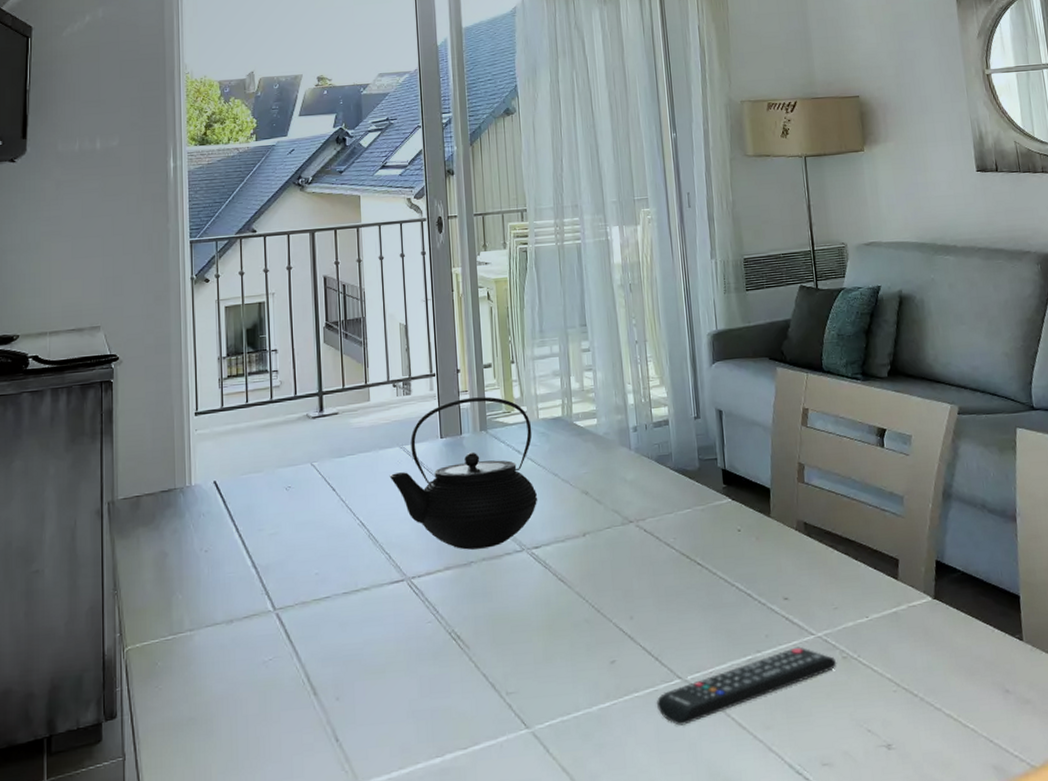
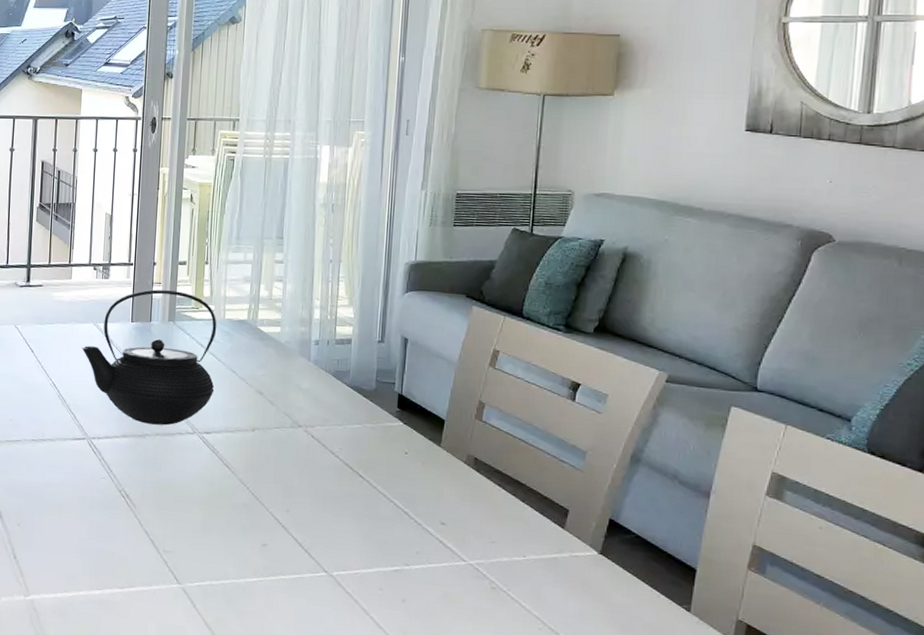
remote control: present [657,646,837,726] -> none [300,568,485,613]

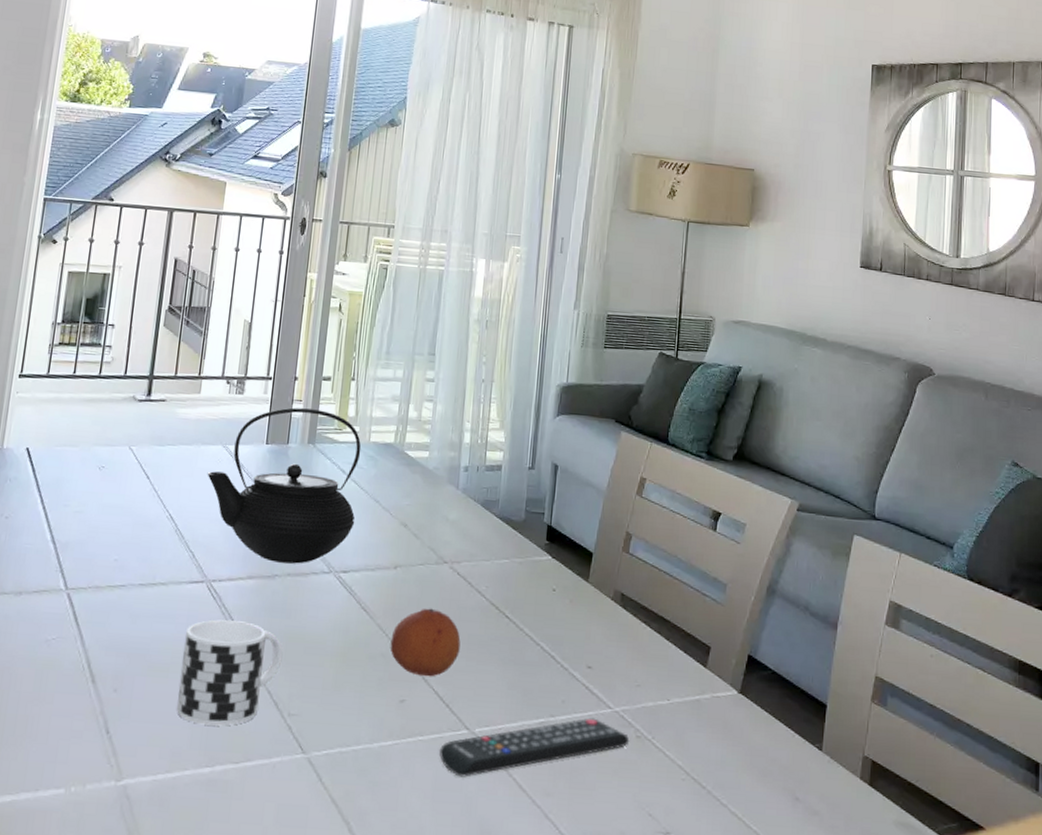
cup: none [70,470,156,558] -> present [177,619,283,726]
fruit: none [251,466,317,526] -> present [390,608,461,677]
remote control: none [300,568,485,613] -> present [439,718,630,777]

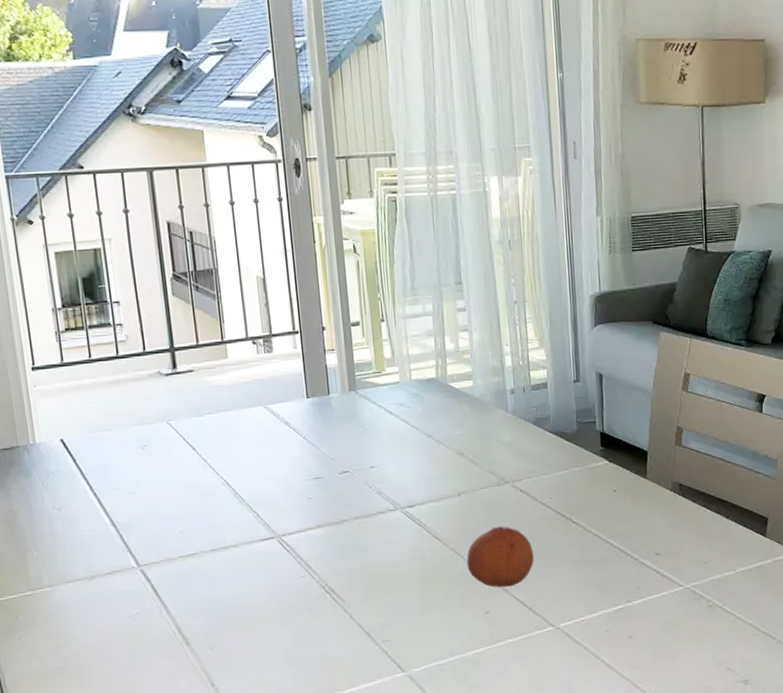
cup: present [177,619,283,726] -> none [267,567,366,664]
teapot: present [207,407,361,564] -> none [253,356,412,509]
remote control: present [439,718,630,777] -> none [530,597,703,667]

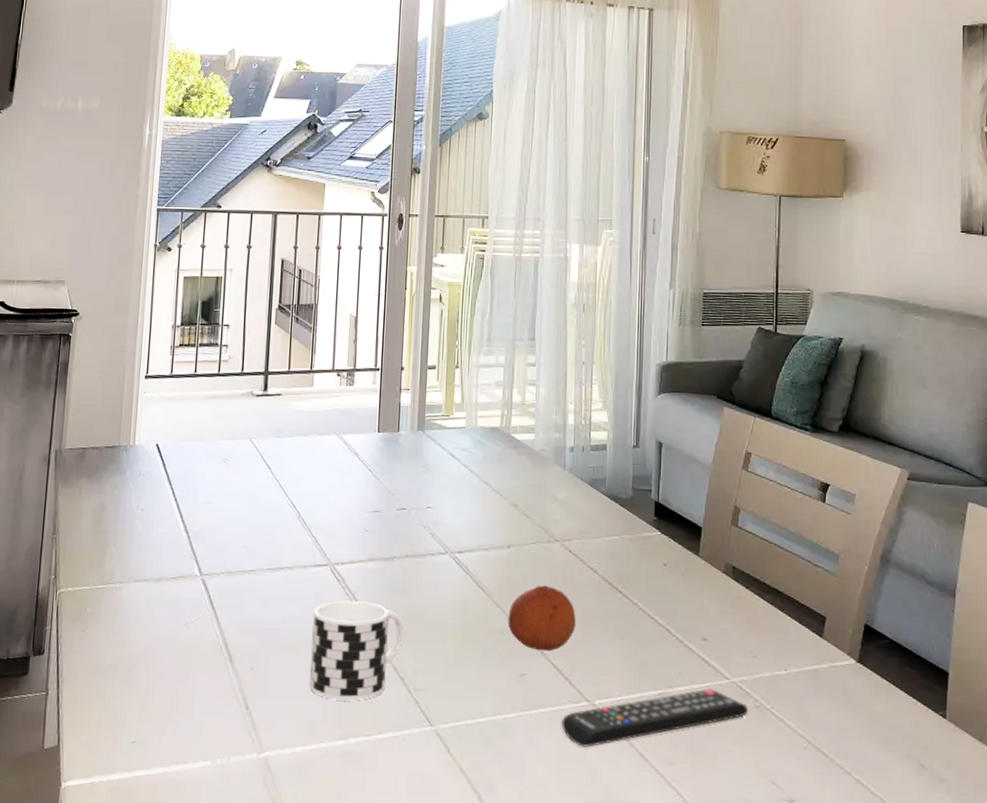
cup: none [267,567,366,664] -> present [310,600,406,701]
remote control: none [530,597,703,667] -> present [562,688,749,748]

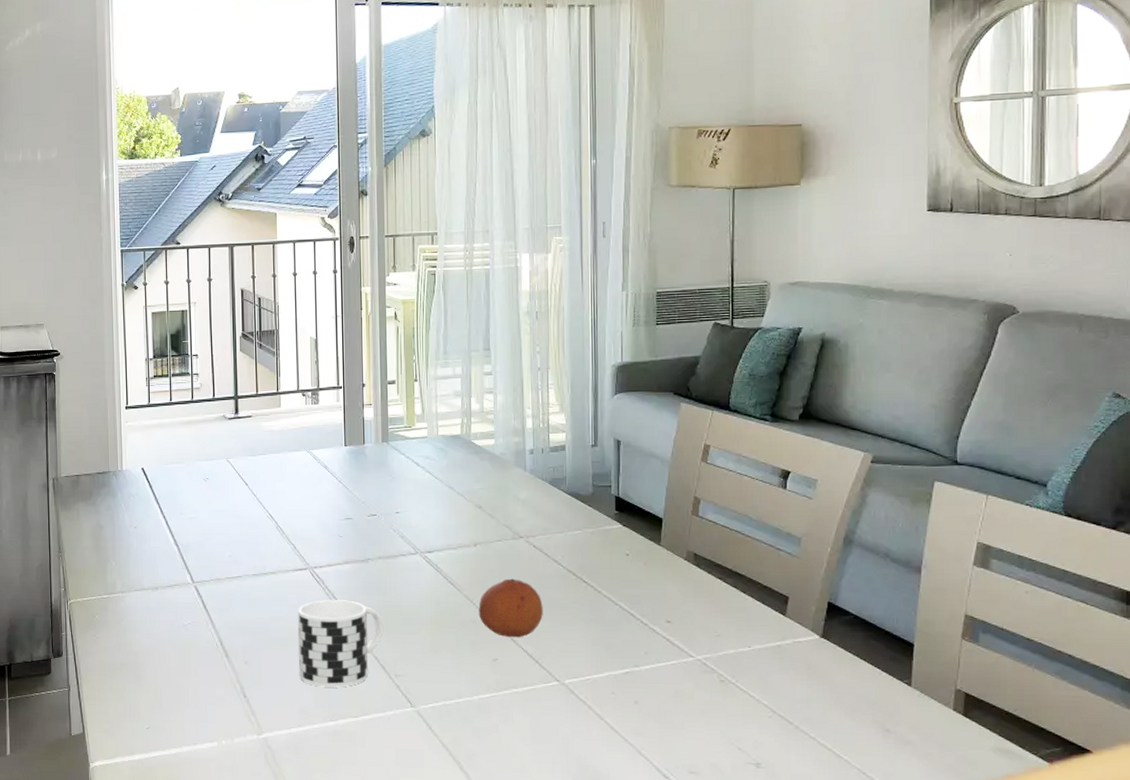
remote control: present [562,688,749,748] -> none [534,666,714,722]

